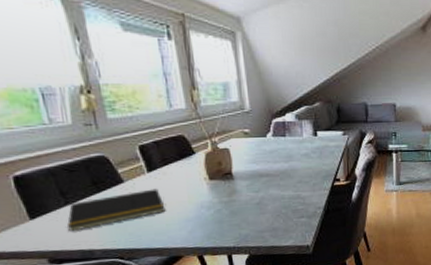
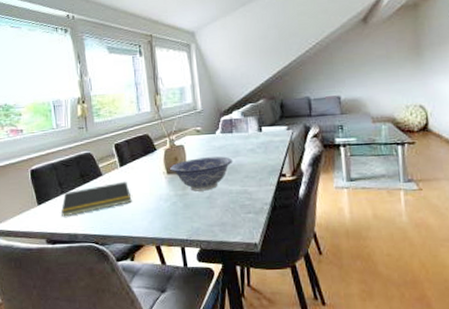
decorative bowl: none [213,161,286,198] -> present [170,156,233,191]

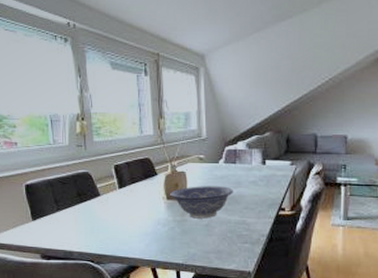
notepad: present [61,181,132,217] -> none [57,203,129,234]

